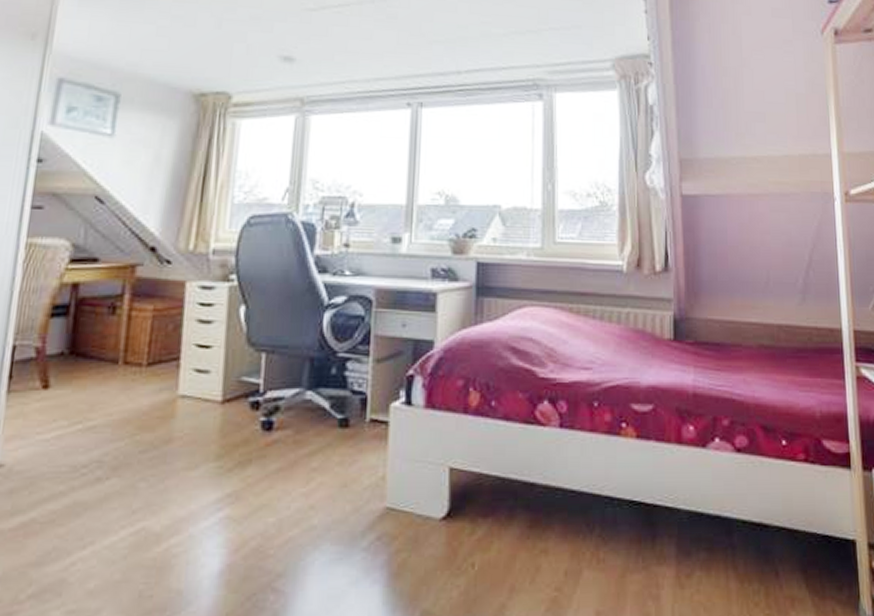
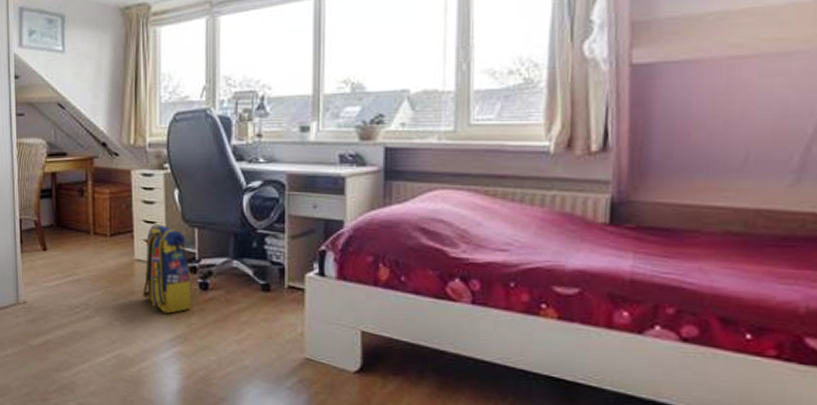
backpack: none [182,349,252,465] -> present [142,224,192,314]

